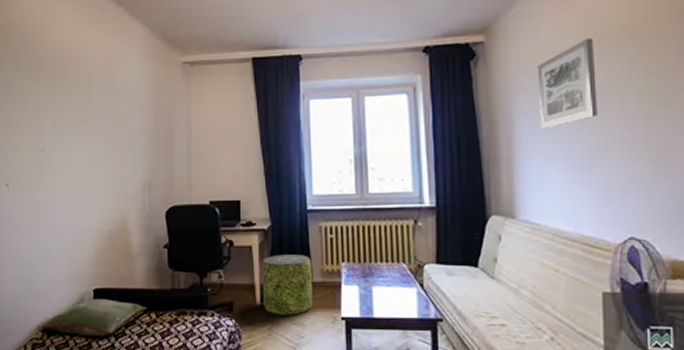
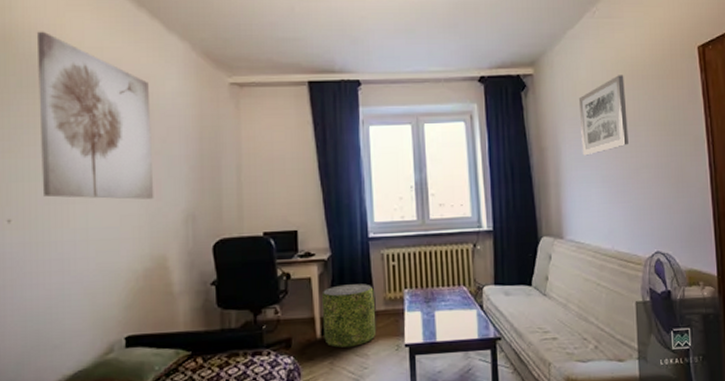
wall art: none [28,22,118,168] -> present [36,31,154,199]

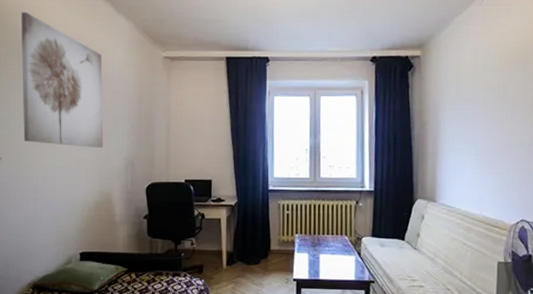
pouf: present [321,283,377,348] -> none [228,226,271,277]
wall art: present [578,75,629,156] -> none [460,58,506,131]

